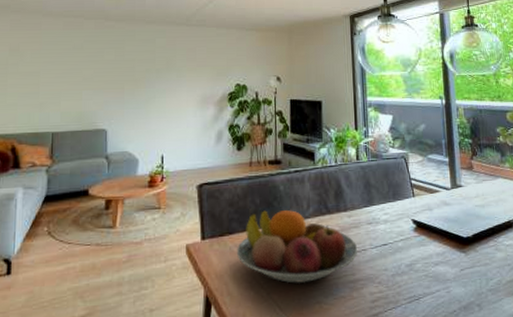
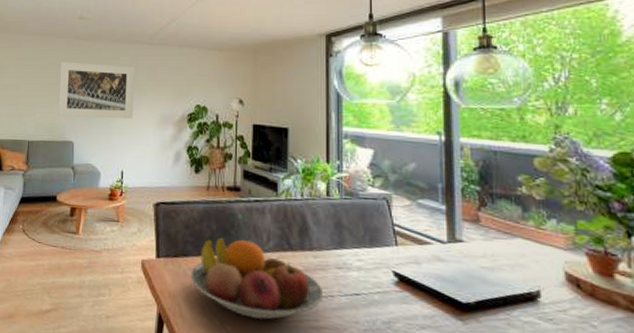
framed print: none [87,44,172,103] -> present [58,62,135,119]

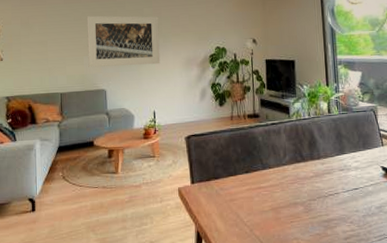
fruit bowl: present [190,237,324,320] -> none [221,158,331,223]

